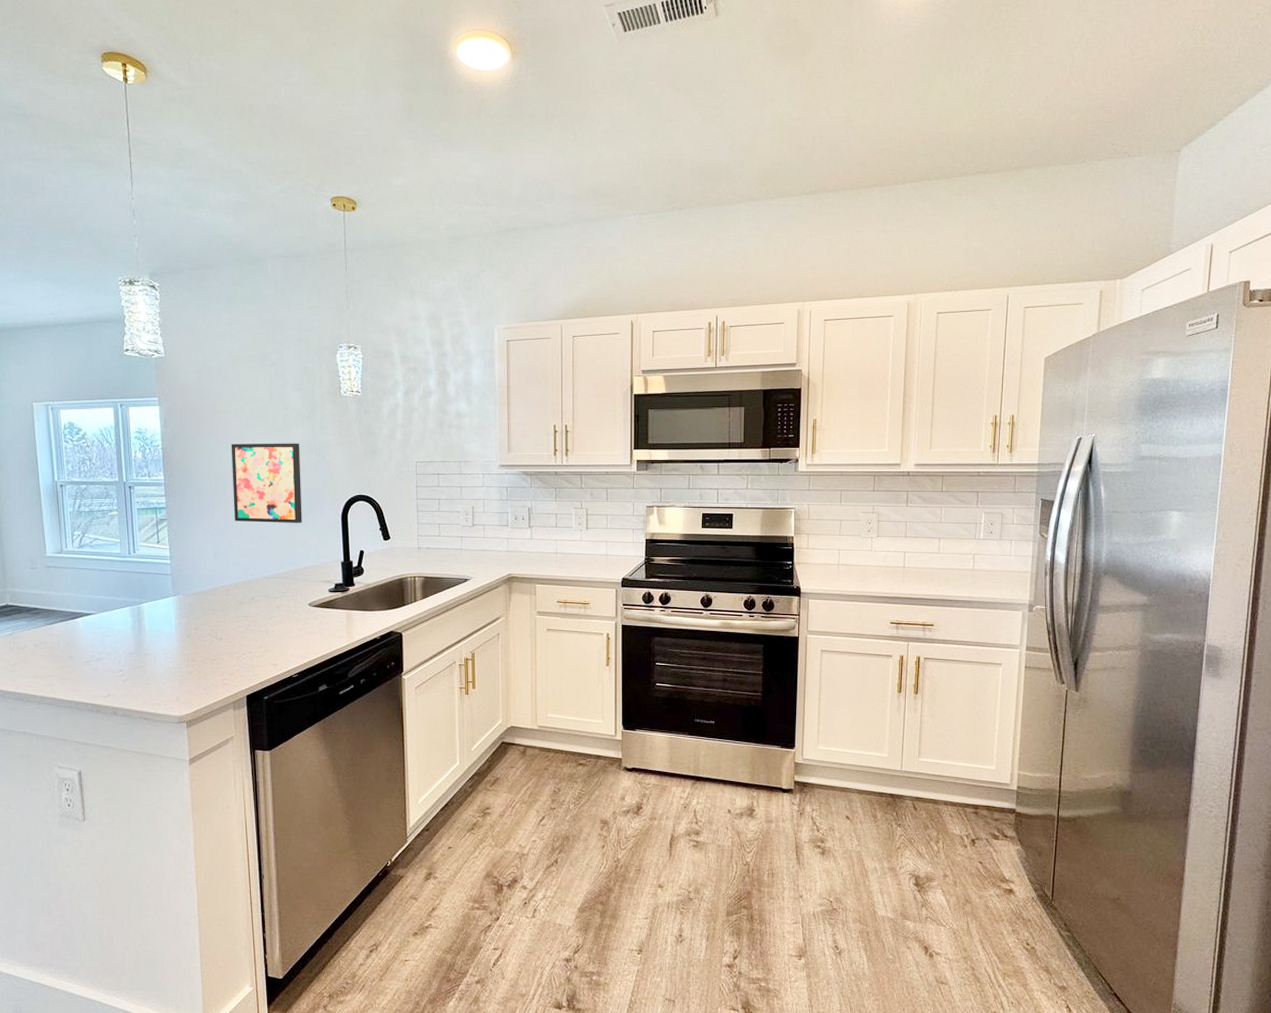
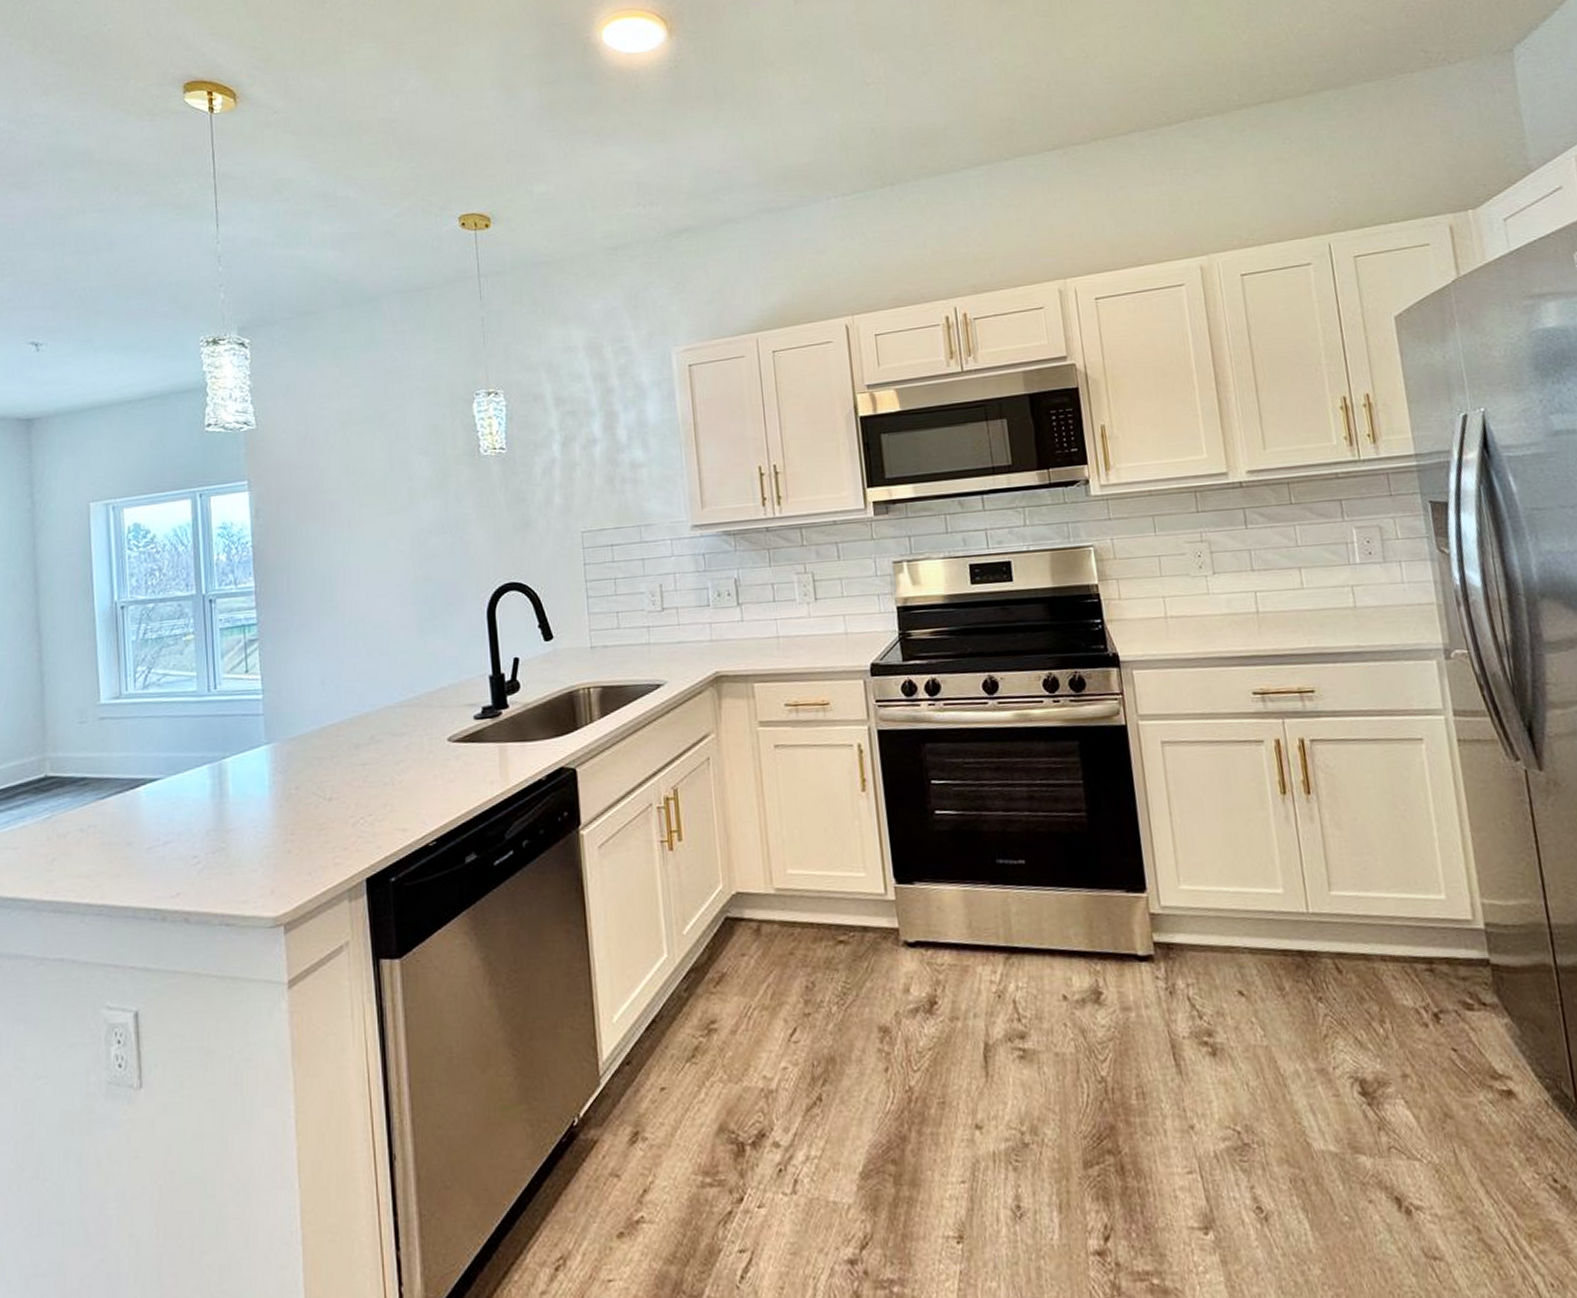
wall art: present [231,443,302,524] -> none [341,522,436,634]

